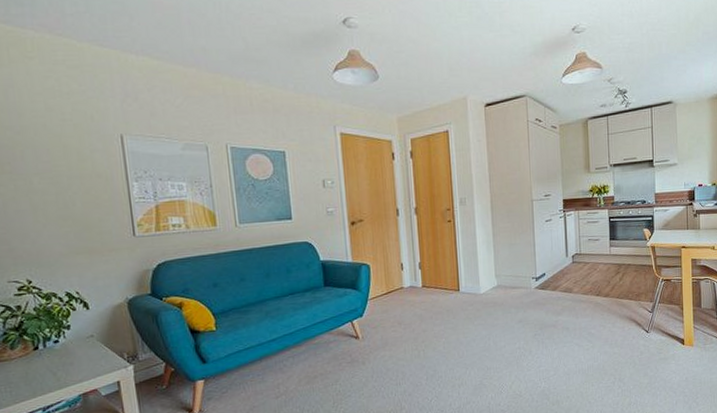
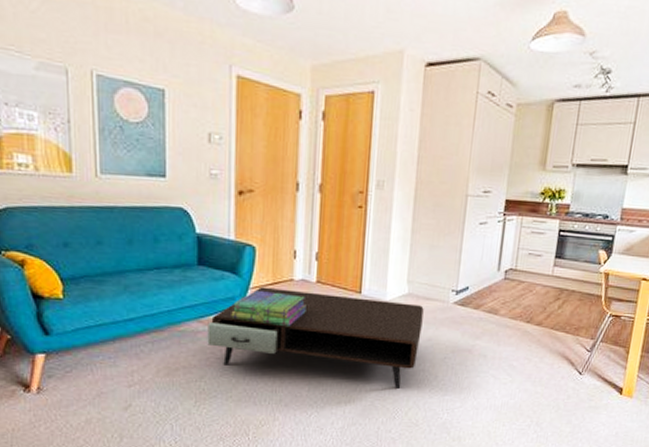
coffee table: none [337,293,513,368] -> present [207,286,424,390]
stack of books: none [355,299,417,328] -> present [231,291,306,328]

